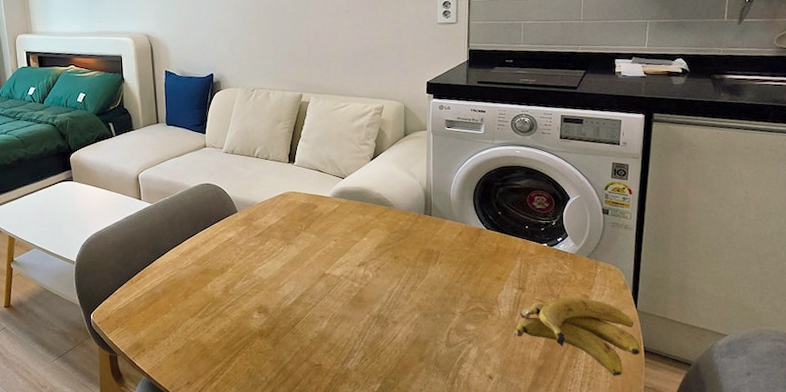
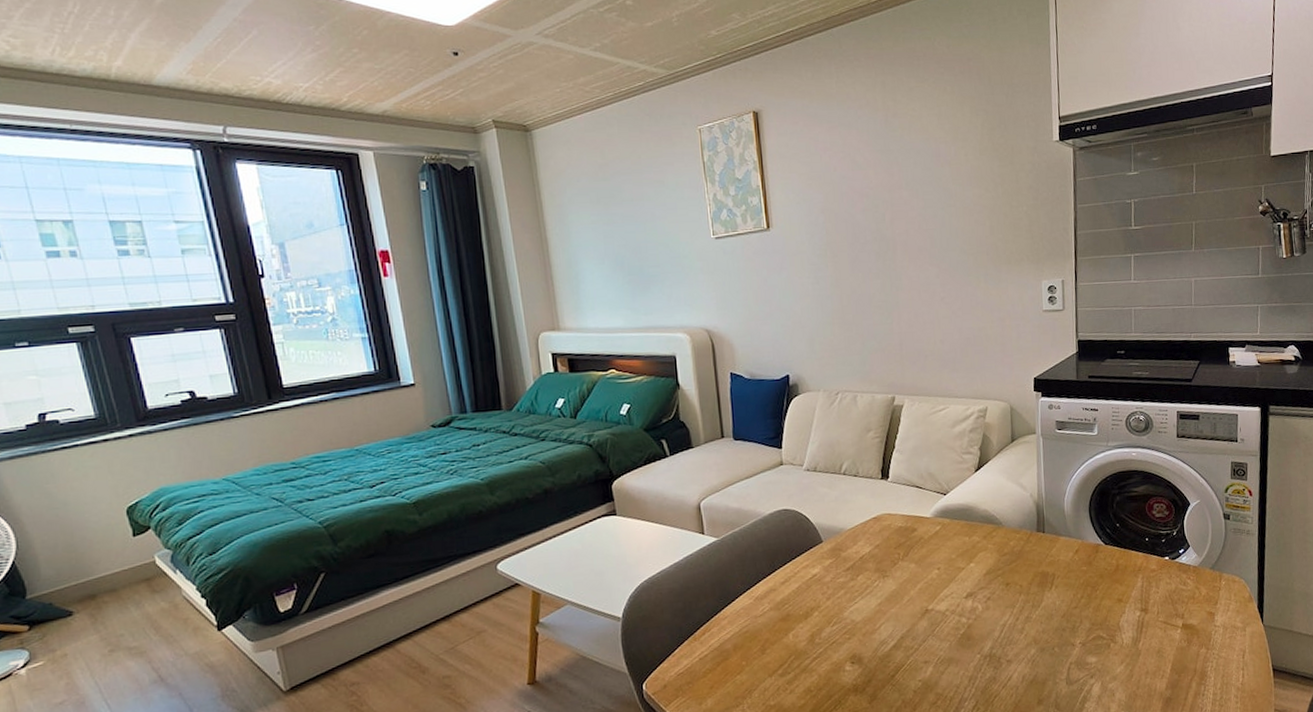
banana: present [512,297,640,376] -> none [1136,615,1269,701]

